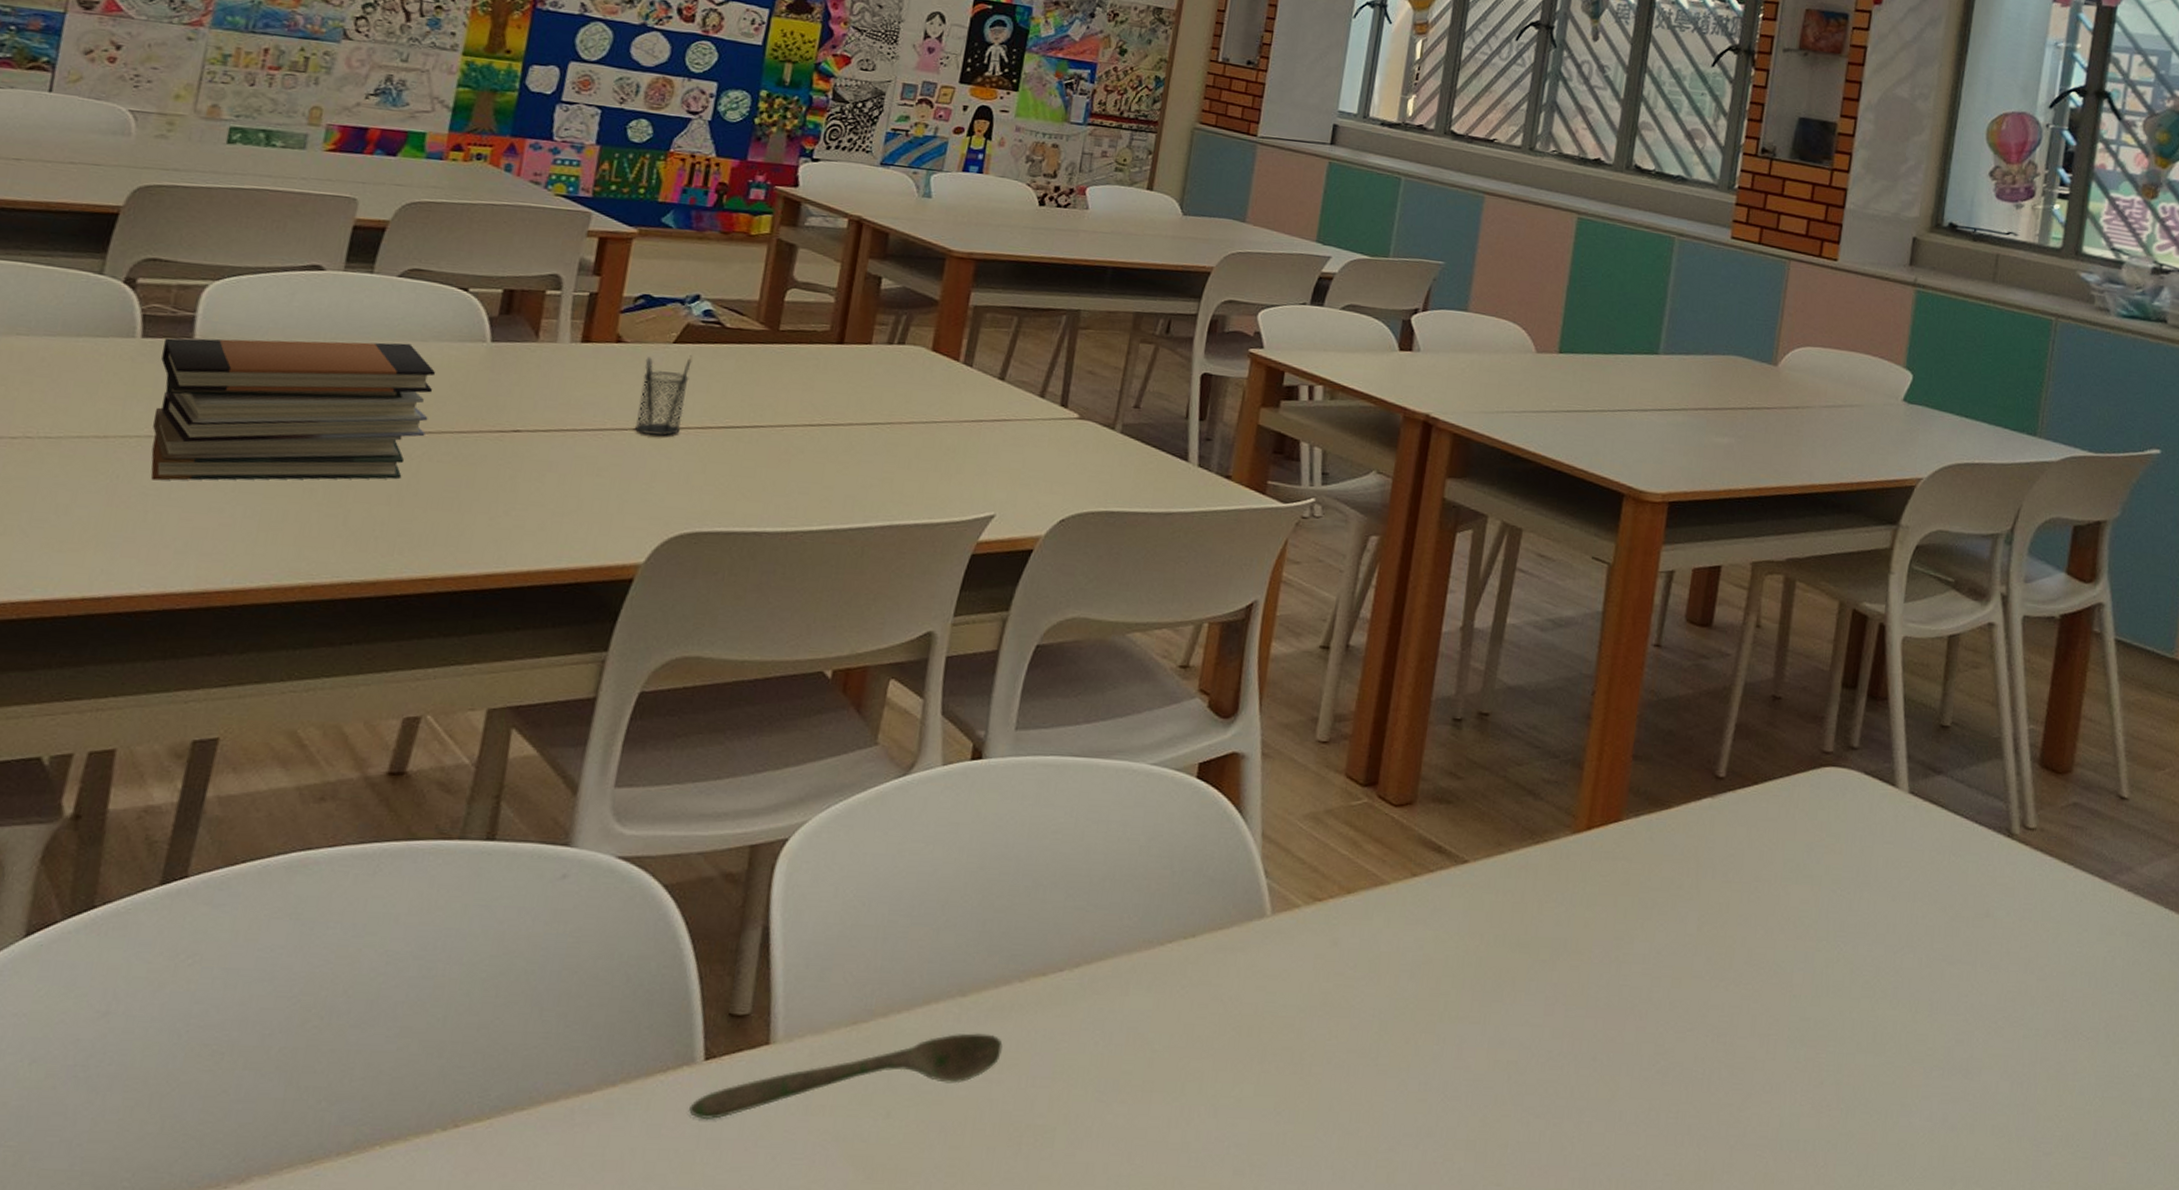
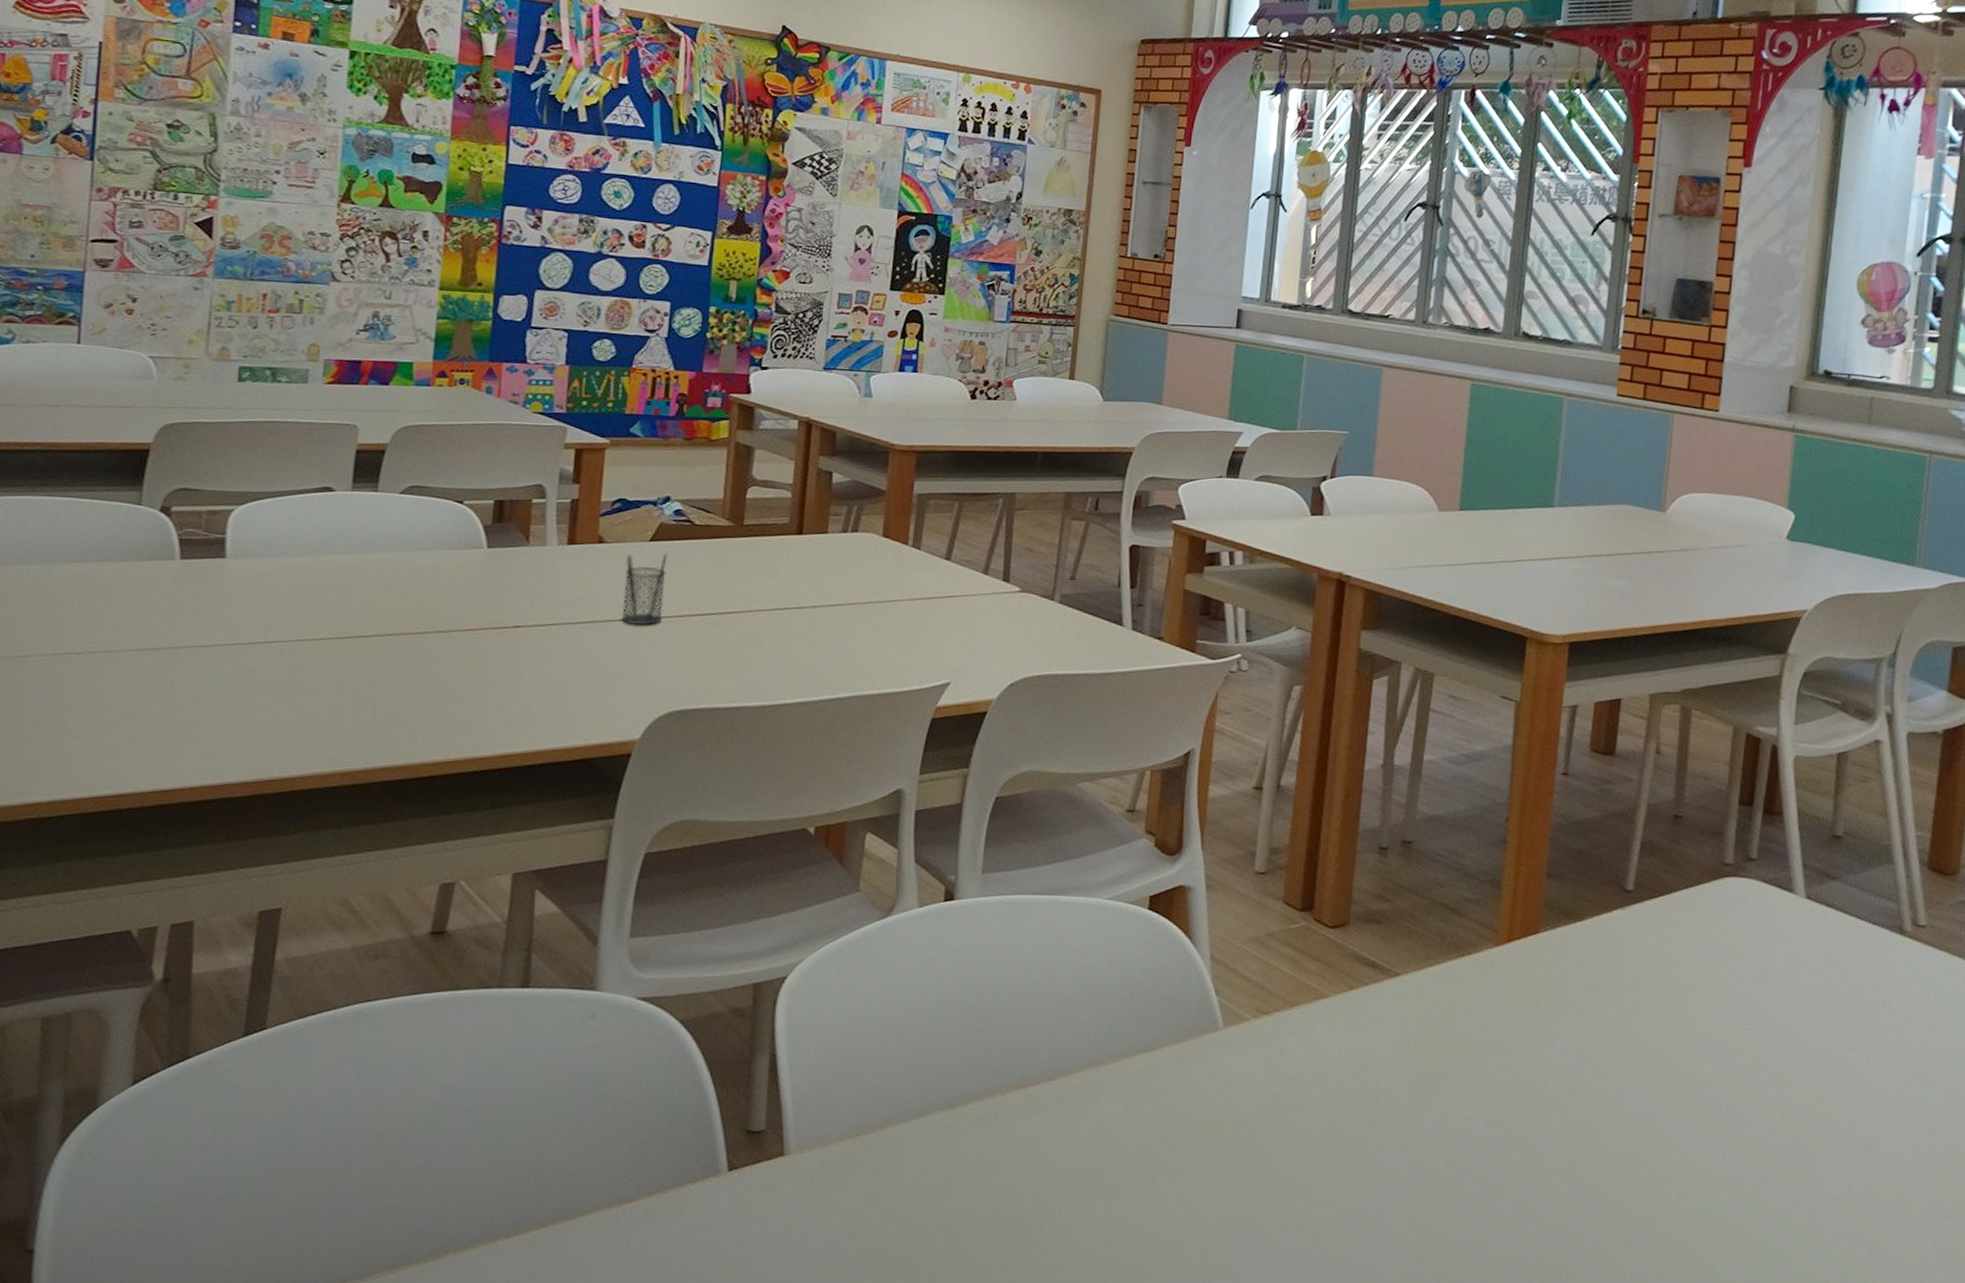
book stack: present [151,338,436,481] -> none [198,553,441,685]
spoon: present [689,1033,1003,1121] -> none [718,1140,990,1223]

